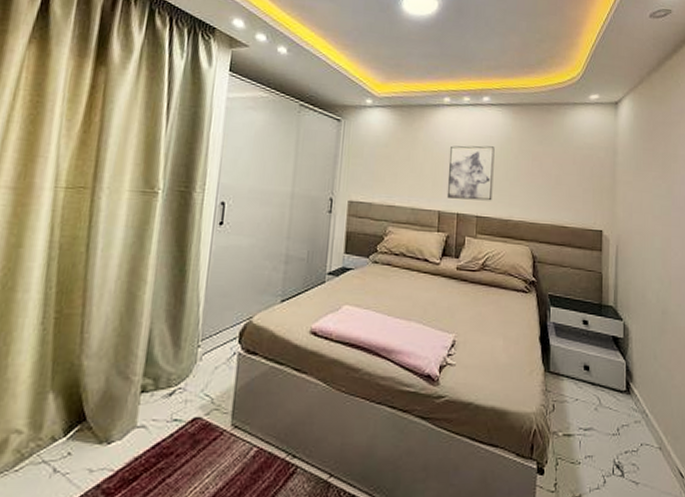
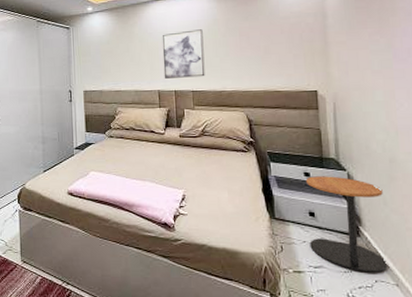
side table: none [582,325,654,435] -> present [305,176,388,273]

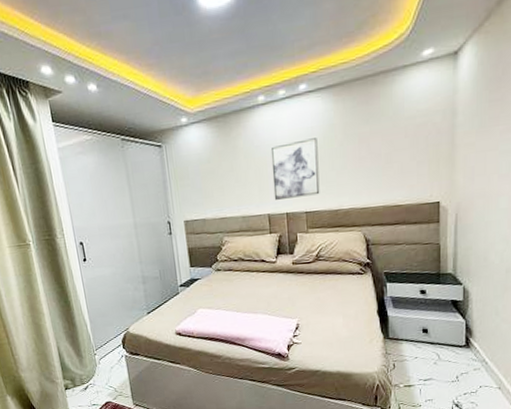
side table: present [305,176,388,273] -> none [421,291,496,380]

